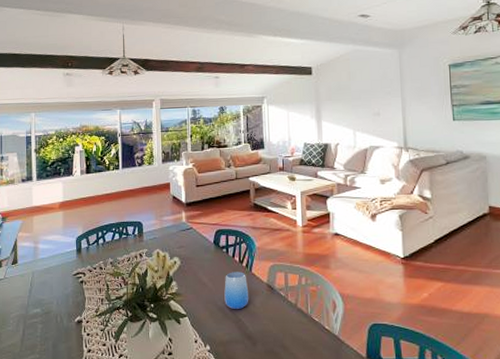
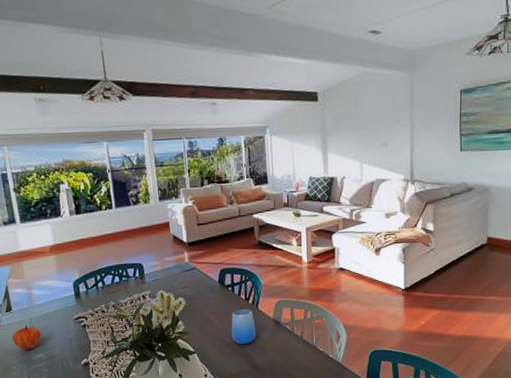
fruit: none [13,278,41,305] -> present [12,325,42,351]

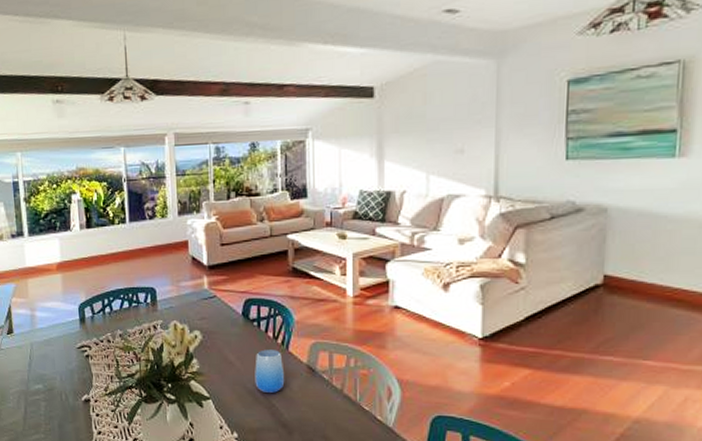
fruit: present [12,325,42,351] -> none [11,350,42,380]

